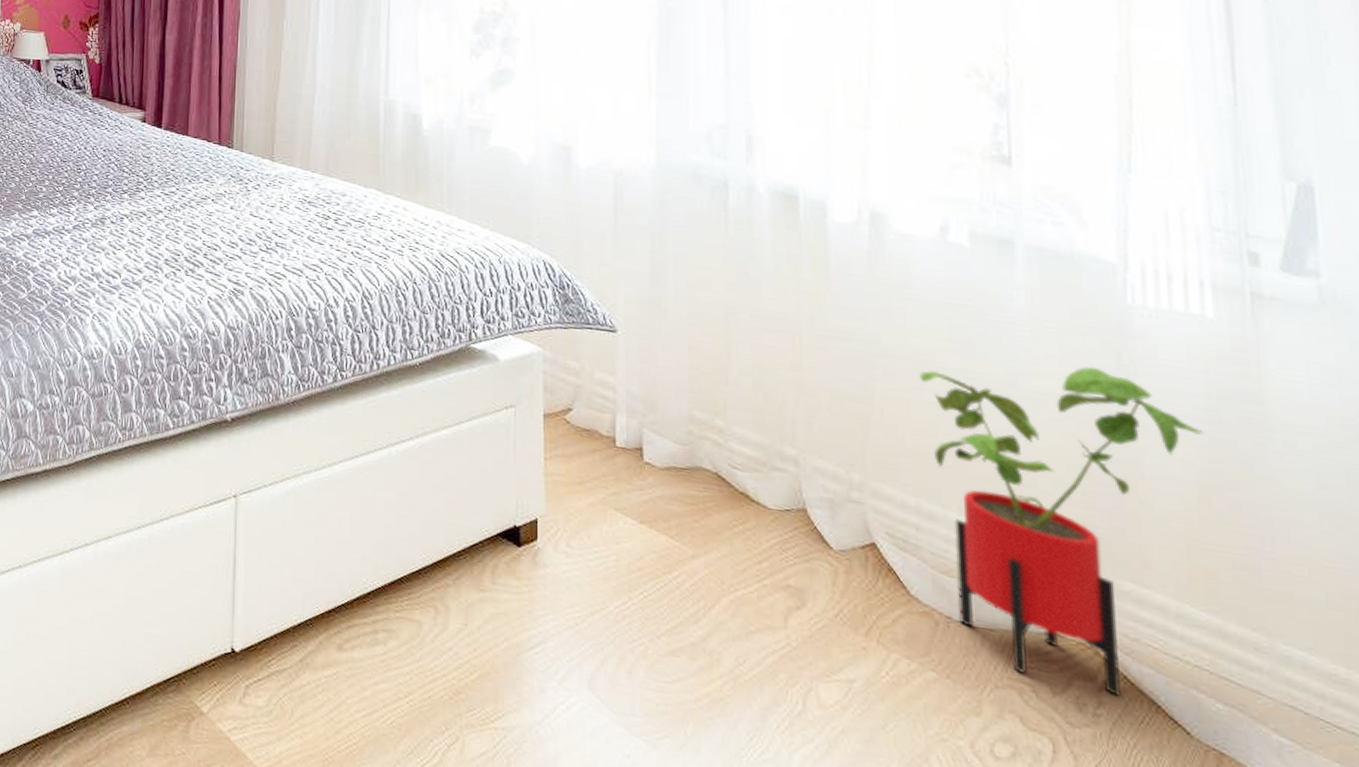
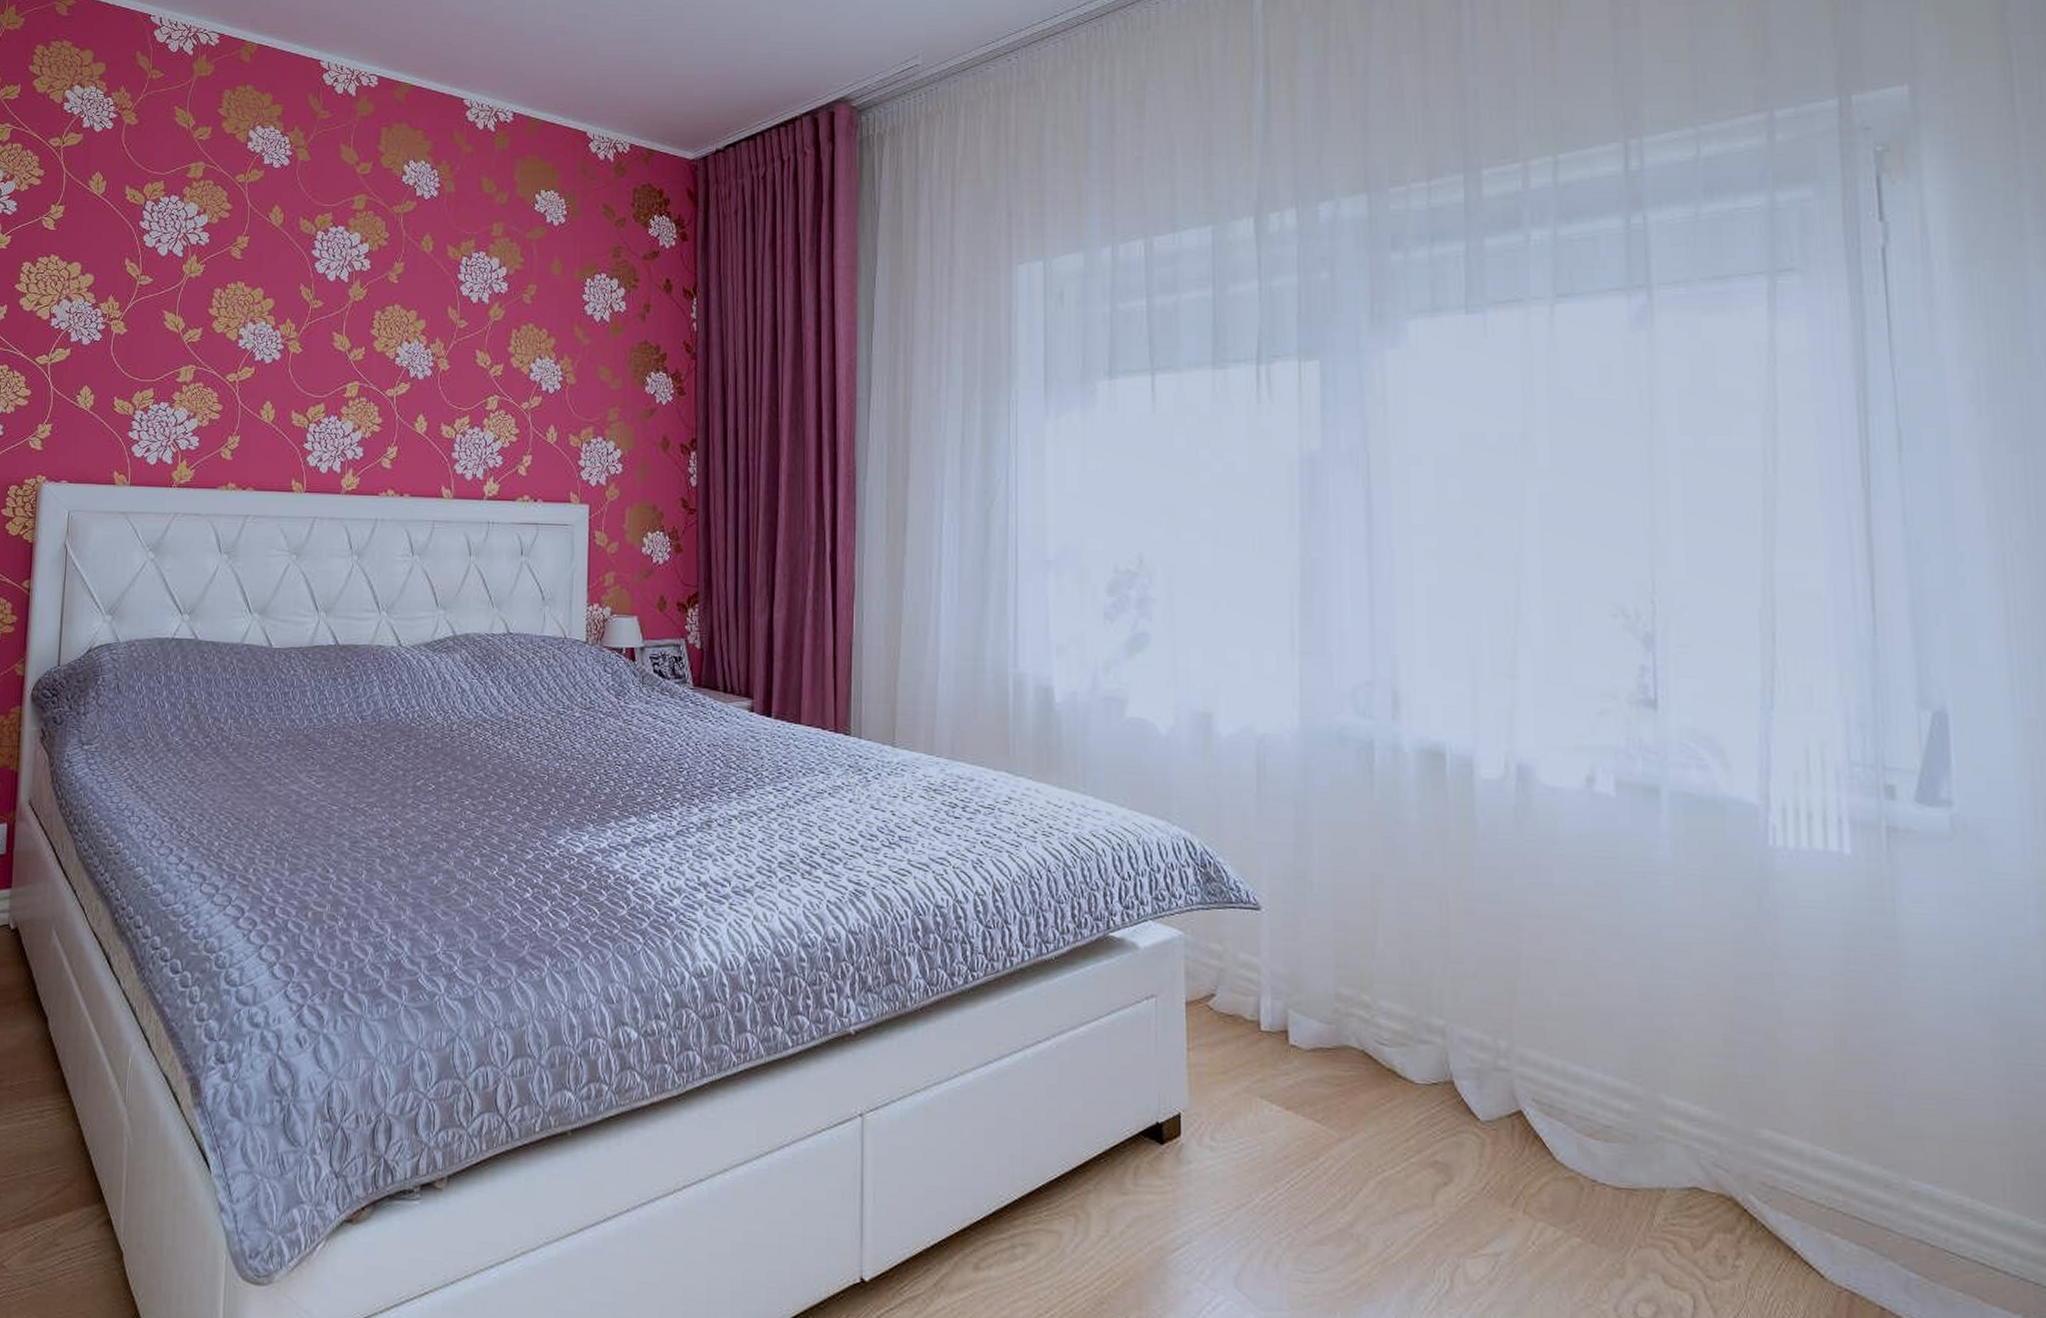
house plant: present [919,366,1204,696] -> none [1565,912,1840,1245]

